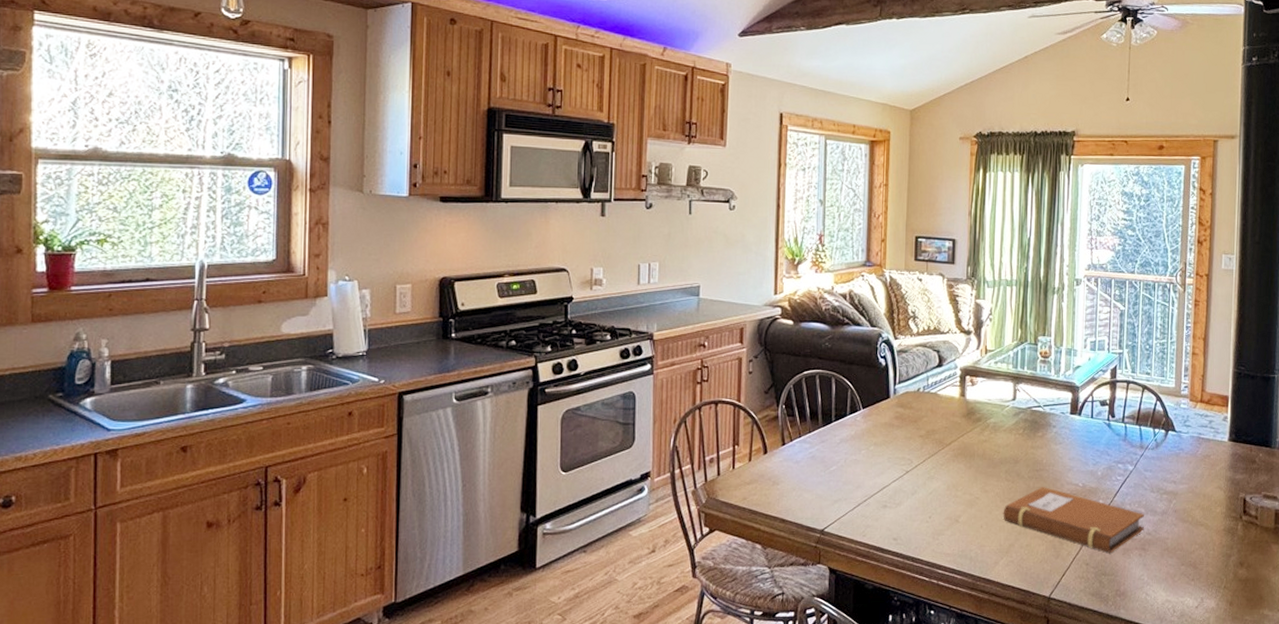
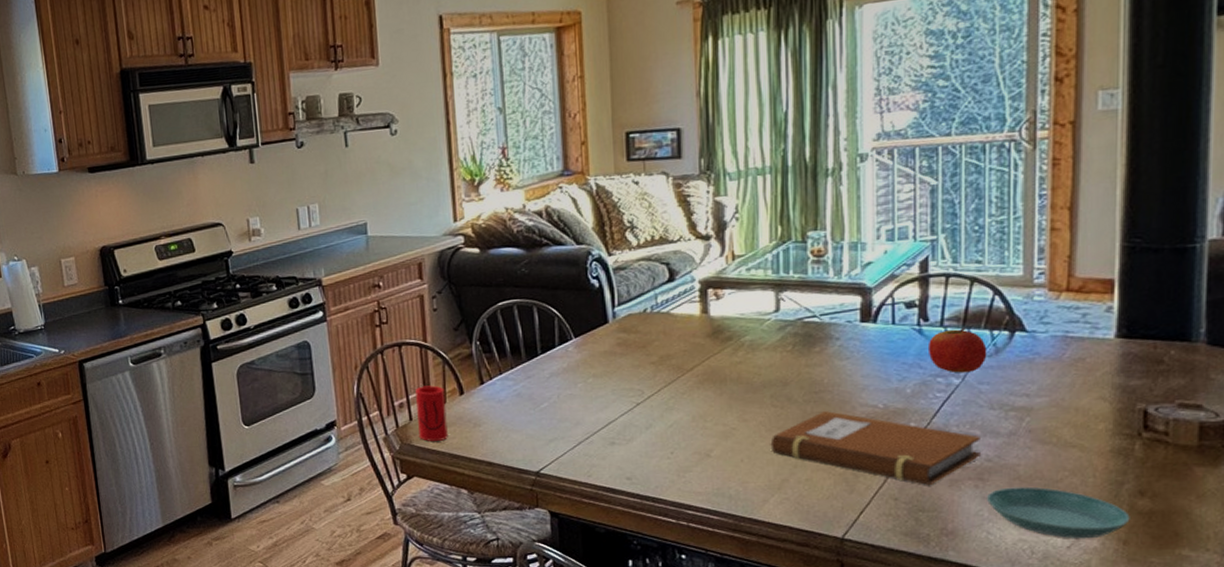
cup: none [724,443,751,497] -> present [415,385,448,441]
apple: none [1114,424,1151,461] -> present [929,327,987,373]
saucer: none [1147,556,1234,601] -> present [987,487,1130,539]

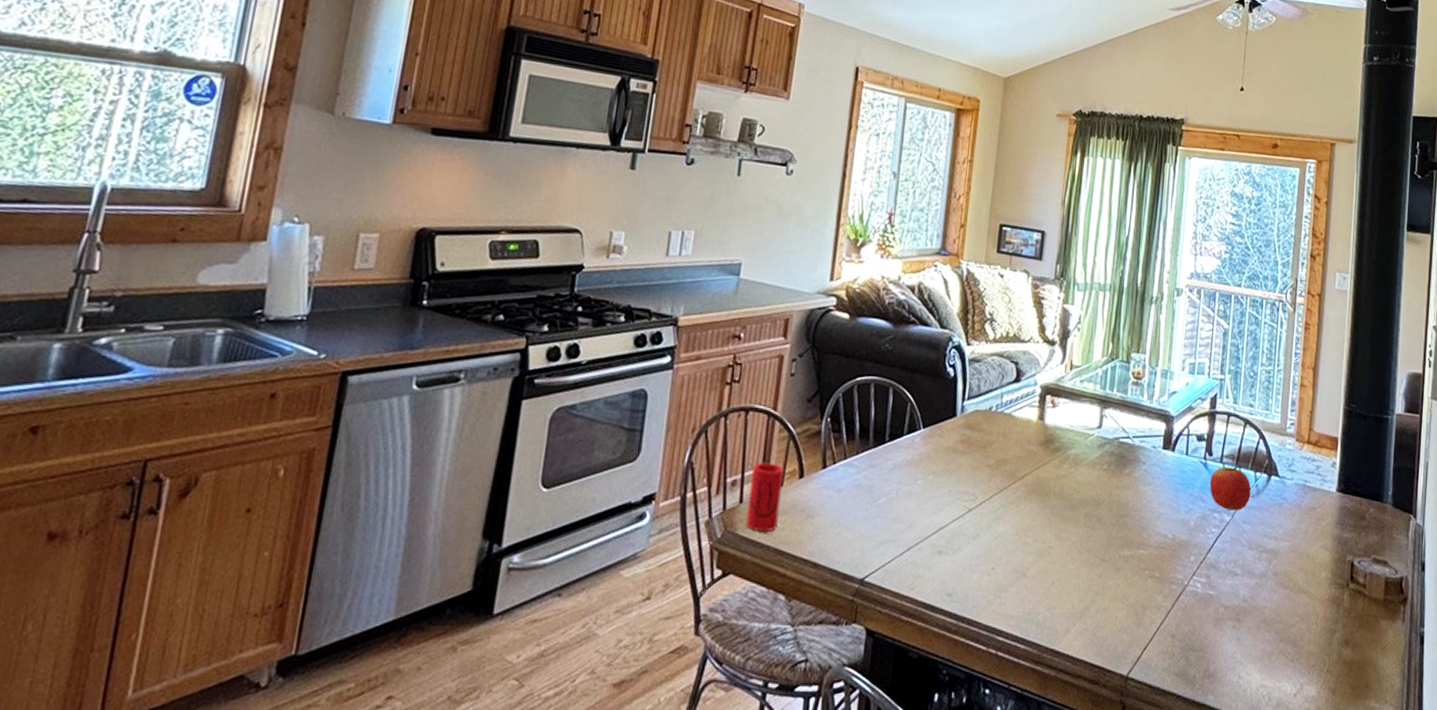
notebook: present [770,411,980,485] -> none [1079,537,1240,623]
saucer: present [987,487,1130,539] -> none [1241,630,1338,687]

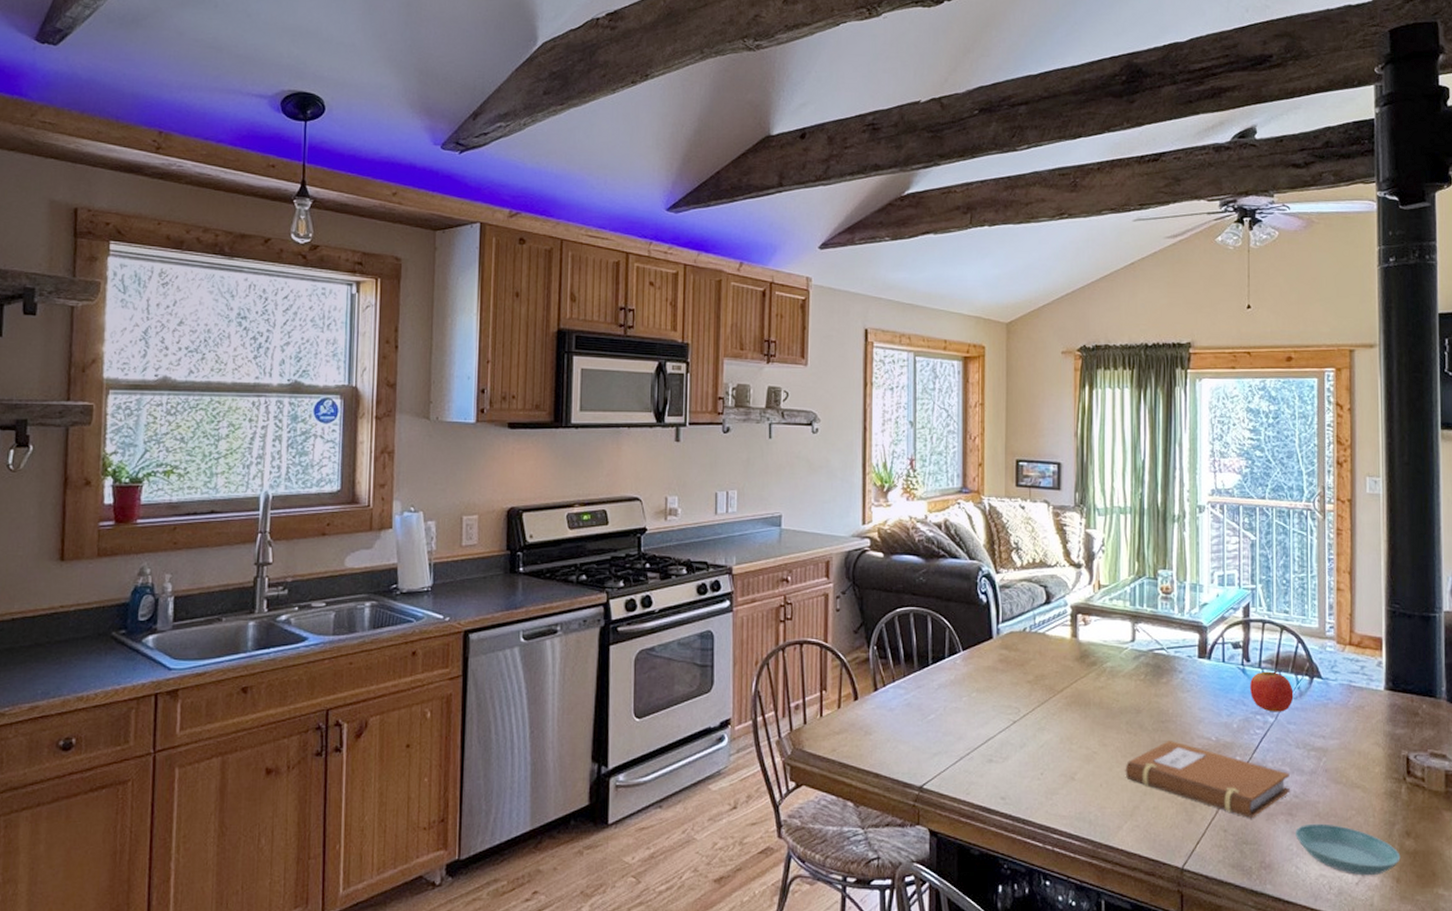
cup: present [746,462,784,532] -> none [812,688,840,748]
notebook: none [1079,537,1240,623] -> present [1125,741,1290,818]
saucer: none [1241,630,1338,687] -> present [1295,823,1401,876]

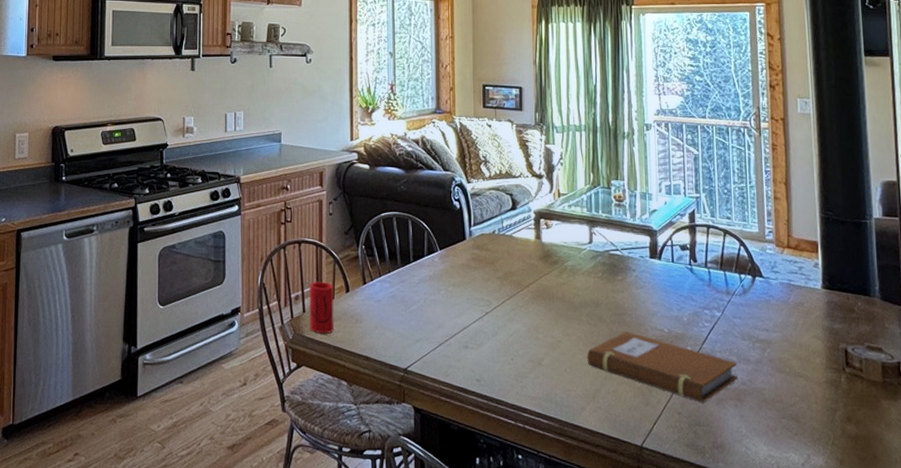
cup: none [812,688,840,748] -> present [310,281,334,333]
apple: present [1250,670,1294,712] -> none [698,269,738,308]
saucer: present [1295,823,1401,876] -> none [744,408,843,457]

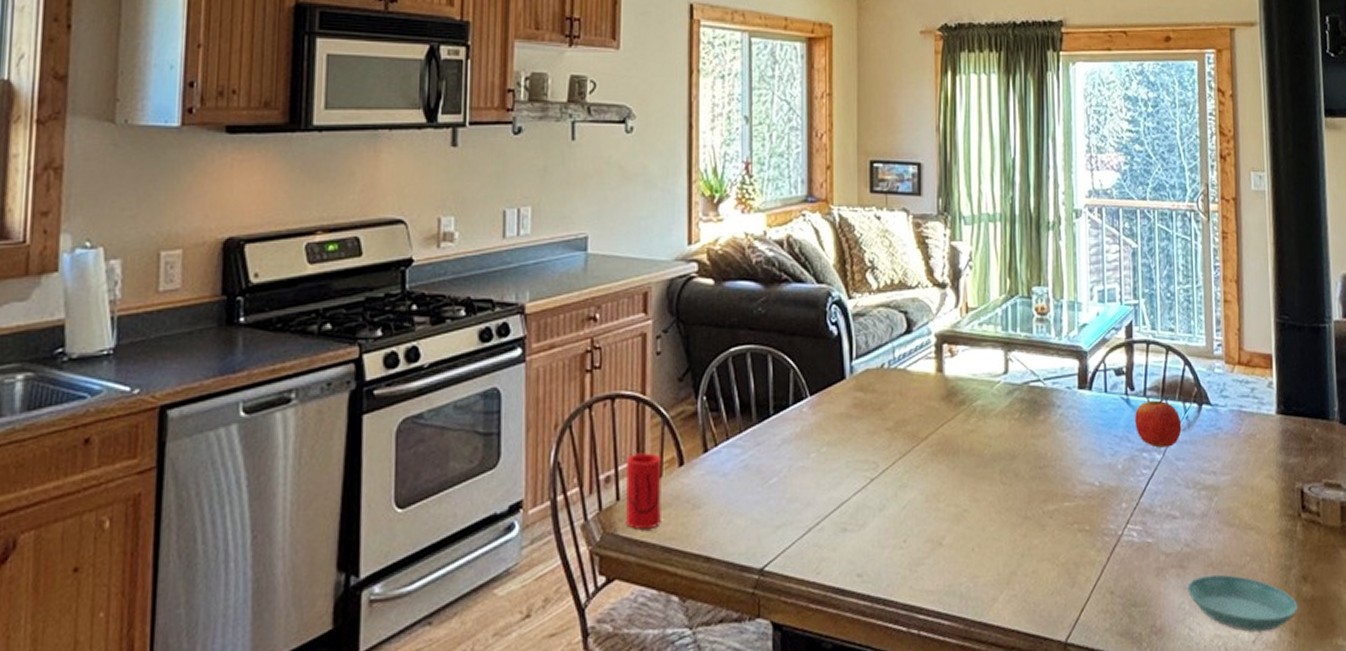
notebook: present [586,332,738,402] -> none [999,489,1180,575]
apple: none [698,269,738,308] -> present [1135,398,1182,448]
saucer: none [744,408,843,457] -> present [1187,574,1298,632]

